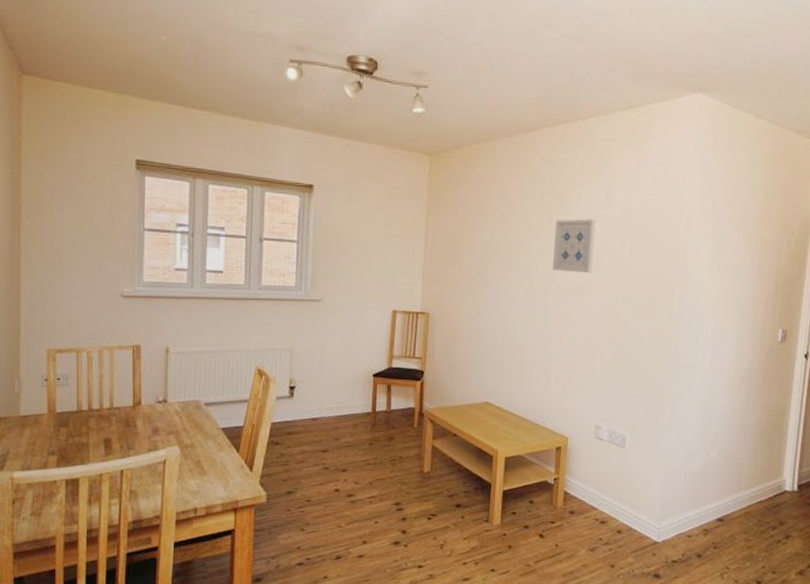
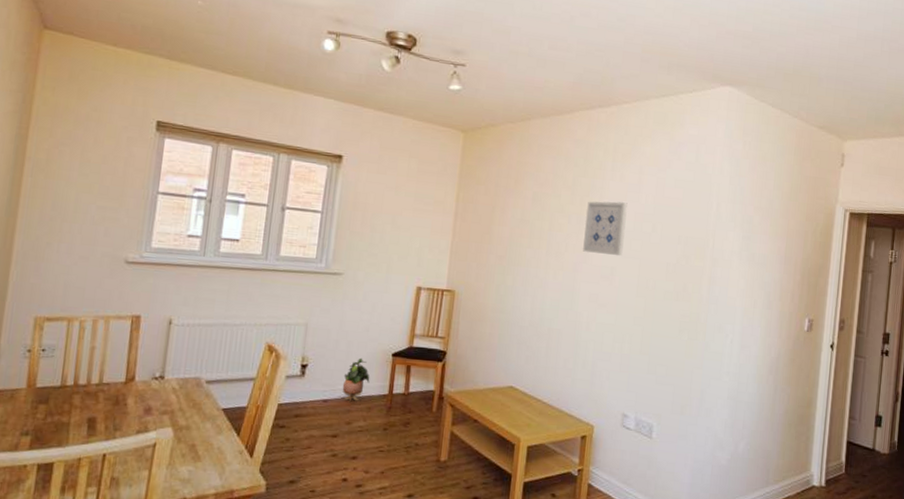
potted plant: none [328,379,354,421] -> present [342,358,370,403]

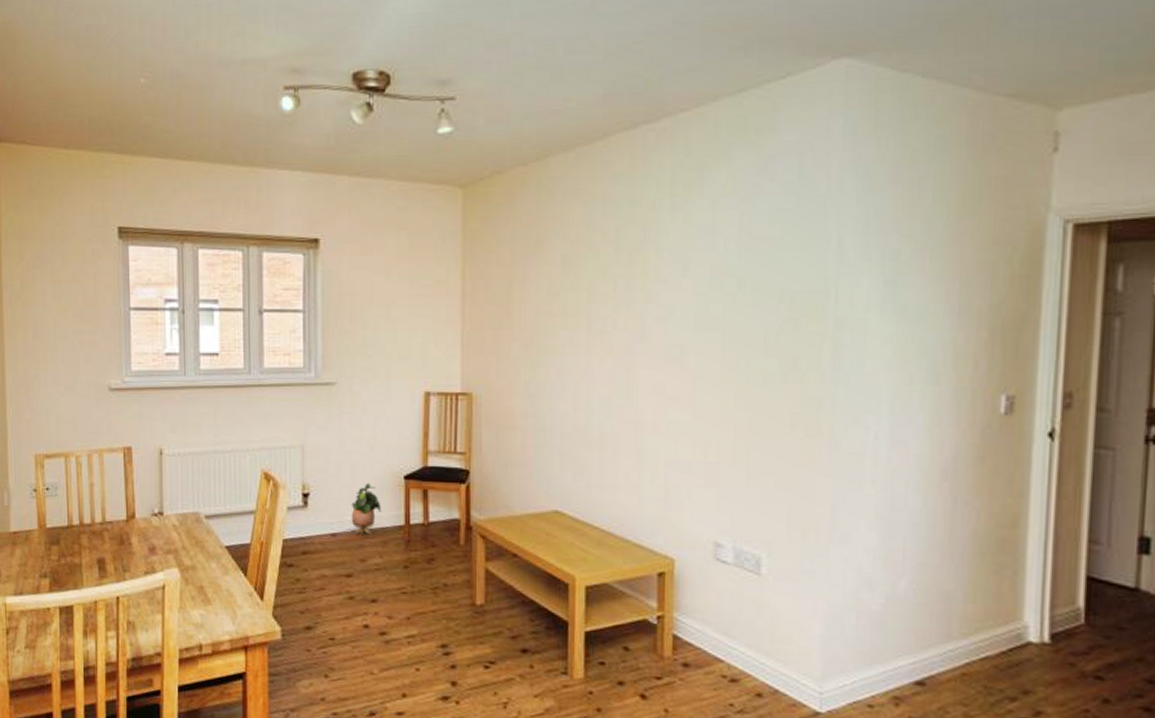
wall art: present [583,201,628,257] -> none [638,253,698,329]

